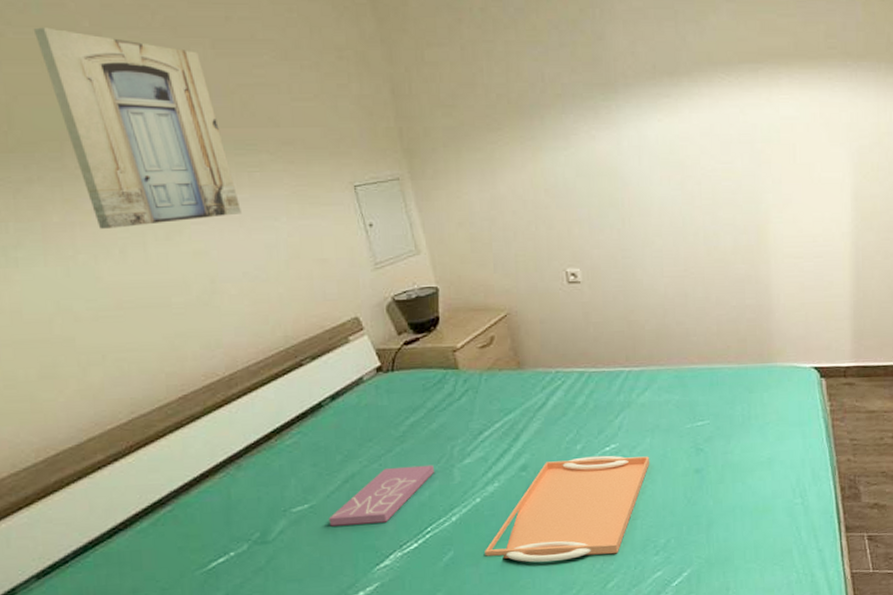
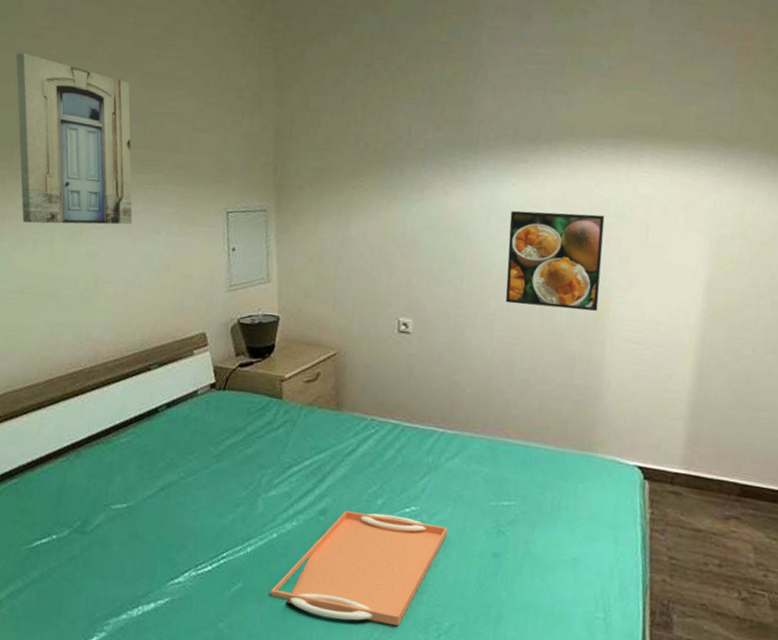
book: present [328,465,435,527] -> none [139,483,242,538]
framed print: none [661,141,758,238] -> present [505,210,605,311]

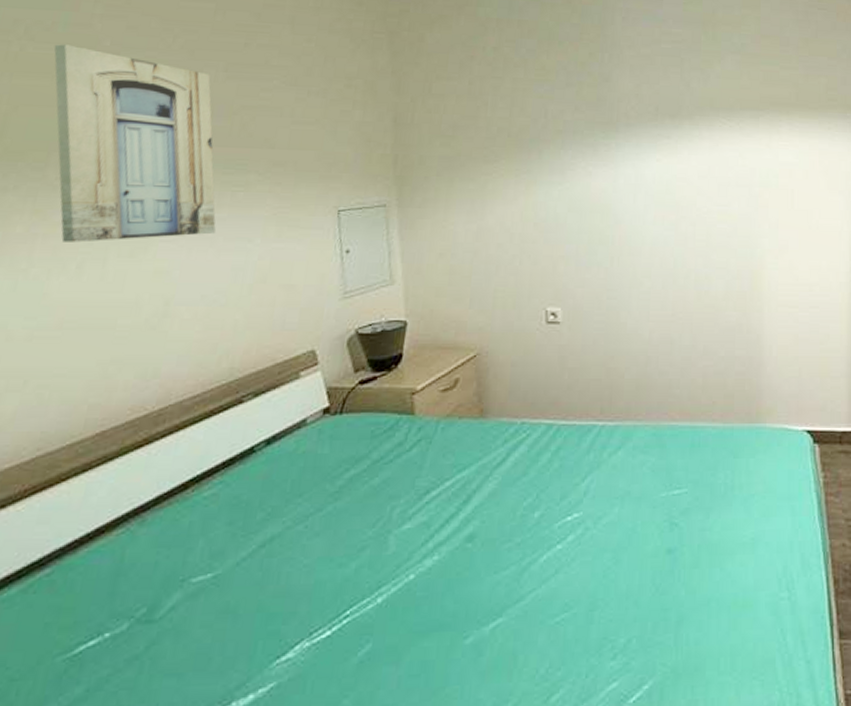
serving tray: present [270,510,448,627] -> none [409,526,617,663]
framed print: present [505,210,605,311] -> none [657,184,753,280]

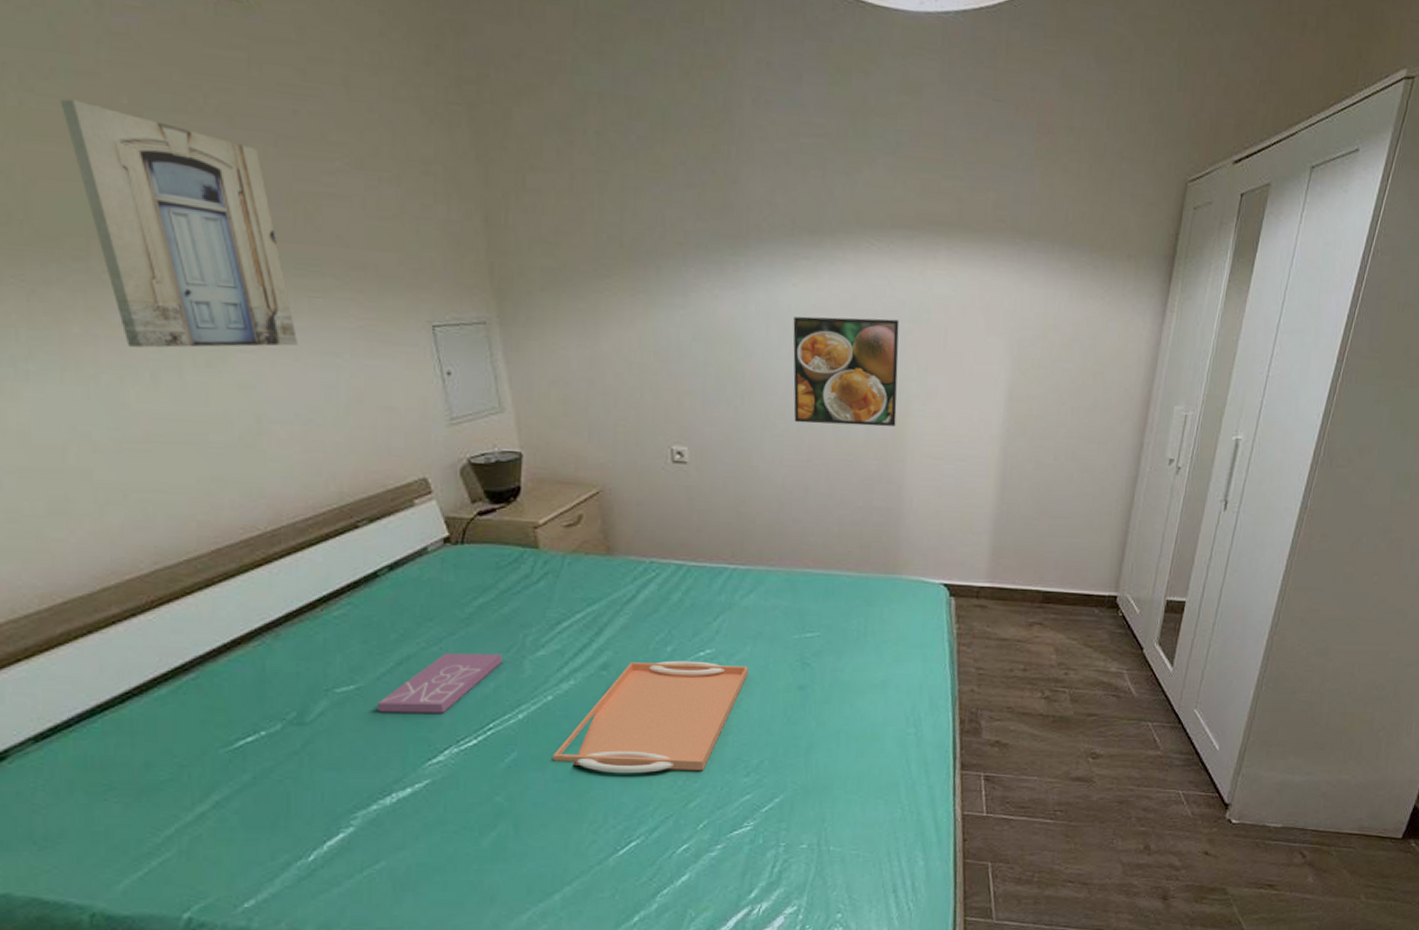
book: none [231,529,368,604] -> present [377,652,503,713]
serving tray: none [409,526,617,663] -> present [553,660,749,773]
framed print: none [657,184,753,280] -> present [793,316,900,427]

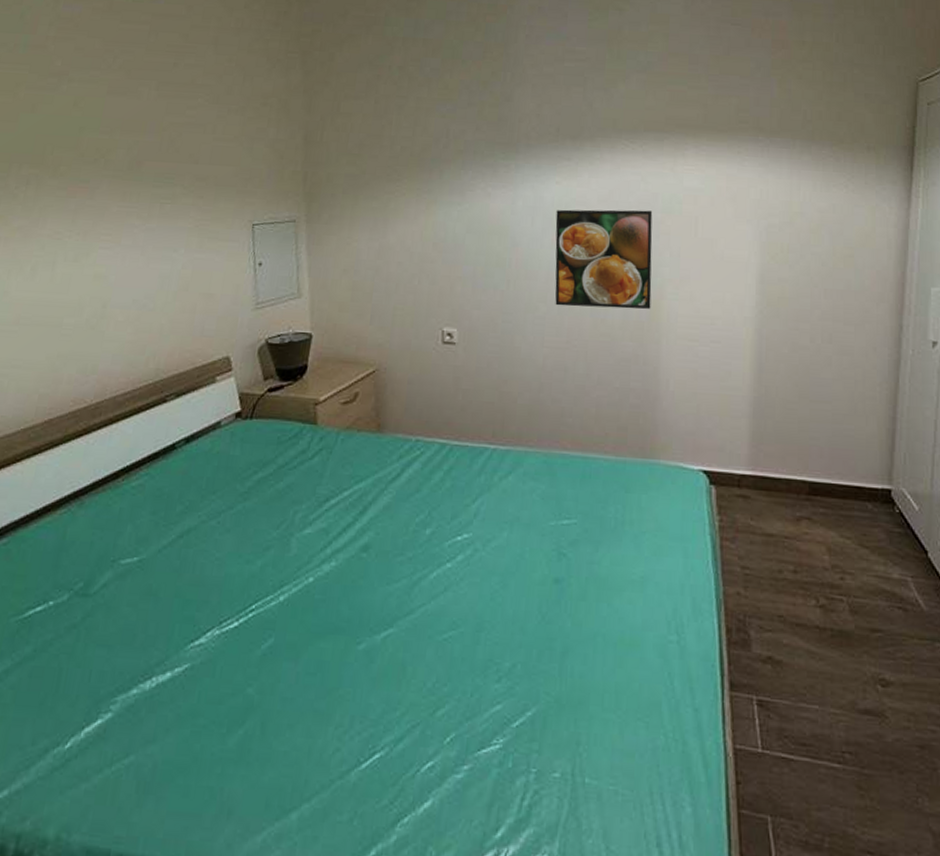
wall art: present [60,98,297,348] -> none [15,64,147,247]
book: present [377,652,503,713] -> none [153,526,273,591]
serving tray: present [553,660,749,773] -> none [307,544,505,673]

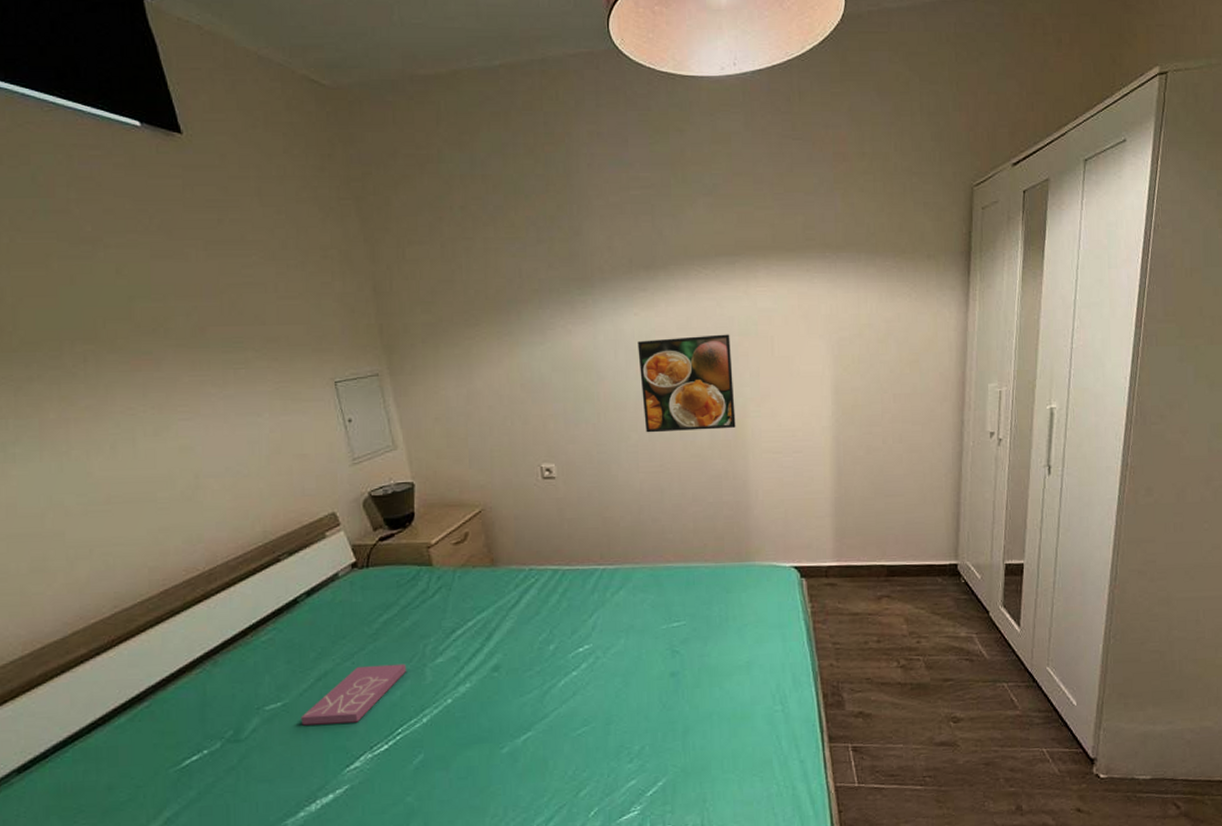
book: none [153,526,273,591] -> present [300,663,407,726]

